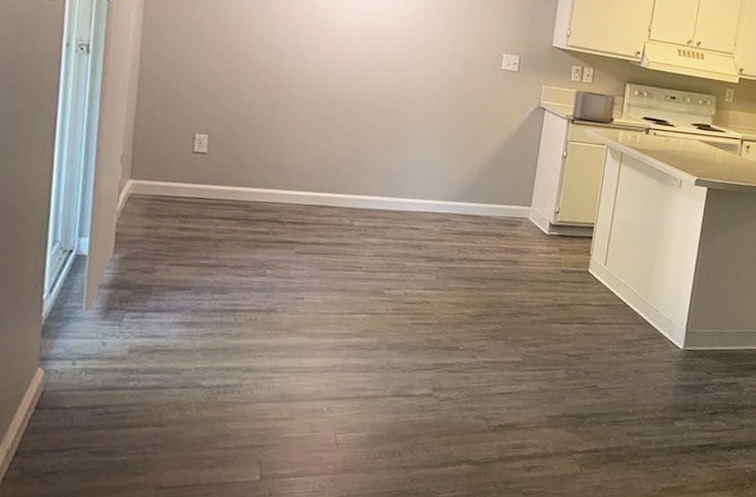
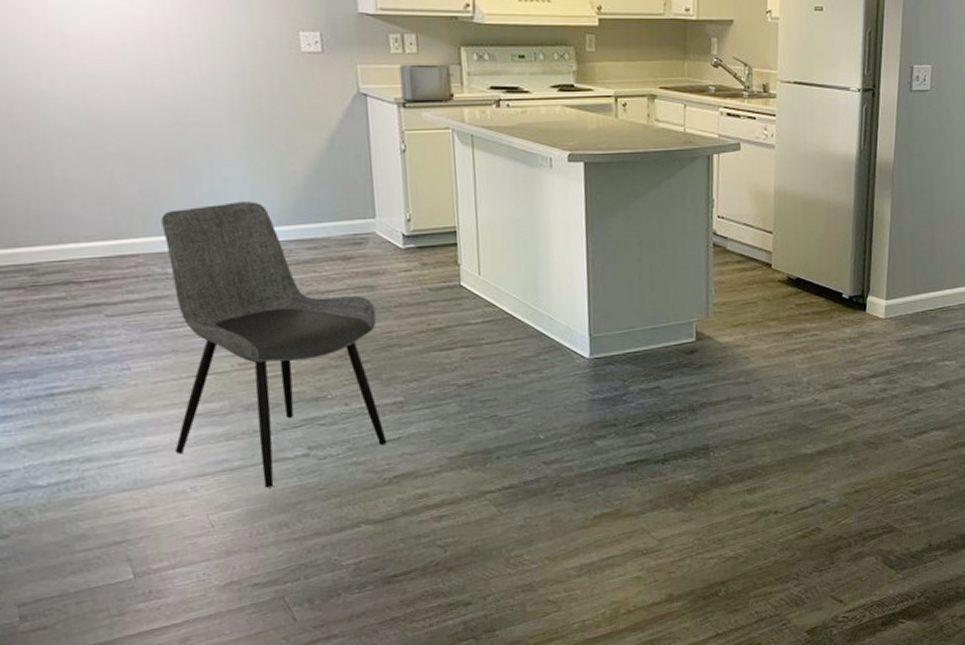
dining chair: none [322,176,515,419] -> present [161,201,387,488]

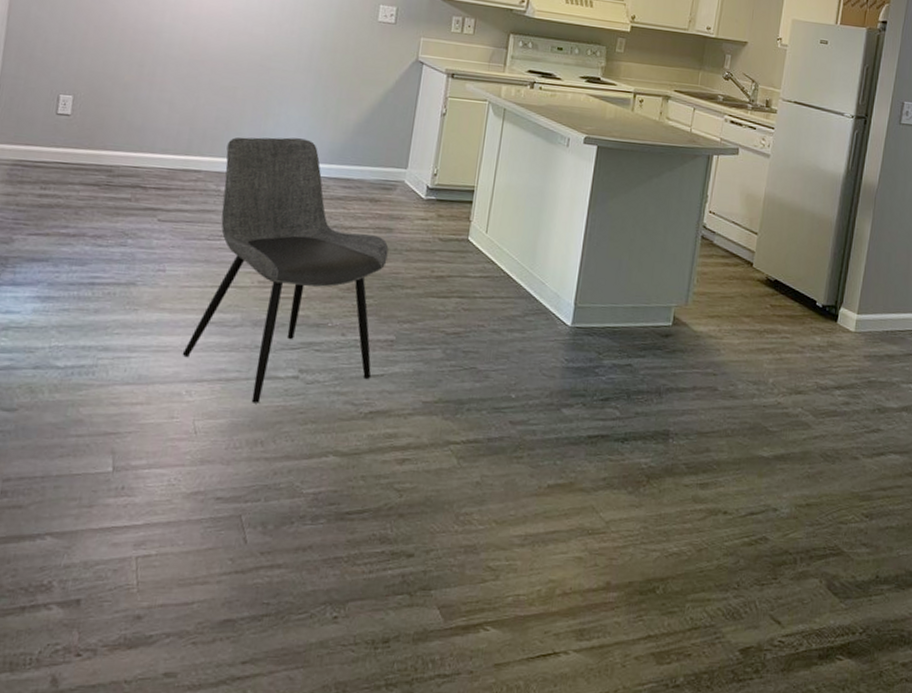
toaster: present [399,64,455,103] -> none [451,42,500,79]

